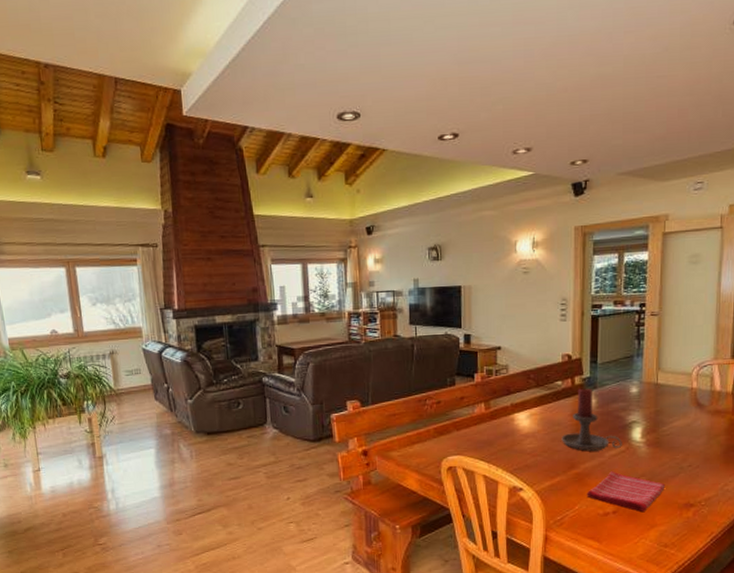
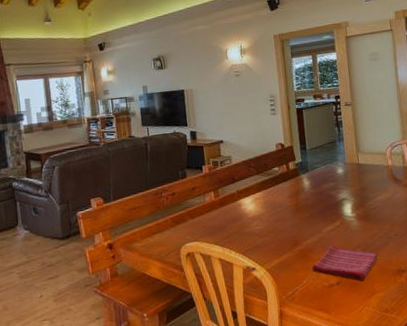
candle holder: present [561,388,622,451] -> none [284,172,337,229]

